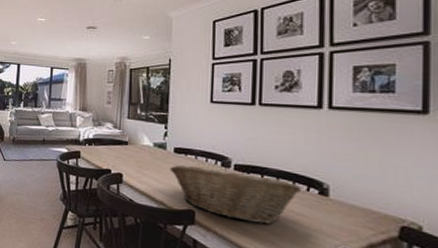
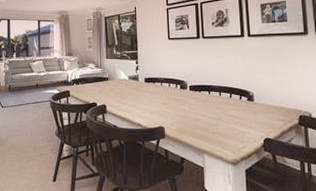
fruit basket: present [169,164,301,225] -> none [142,88,236,129]

